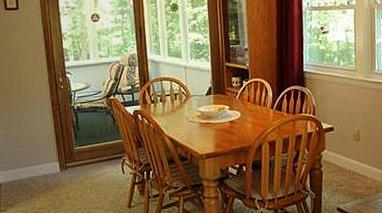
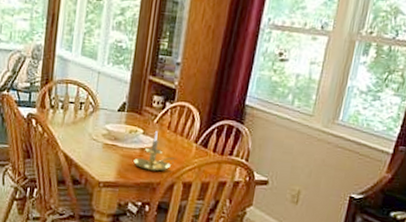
candle holder: none [226,105,261,138] -> present [133,131,178,172]

